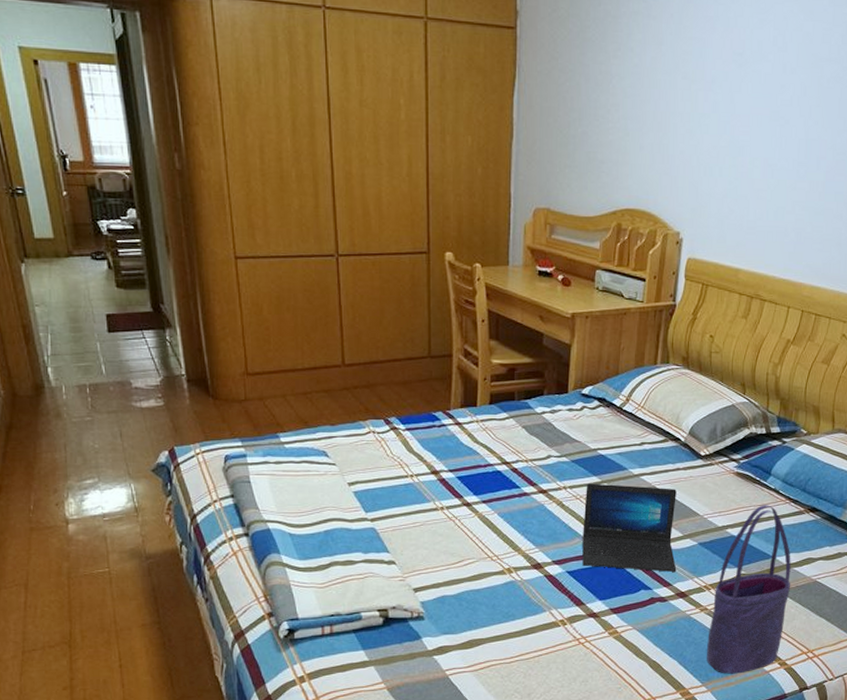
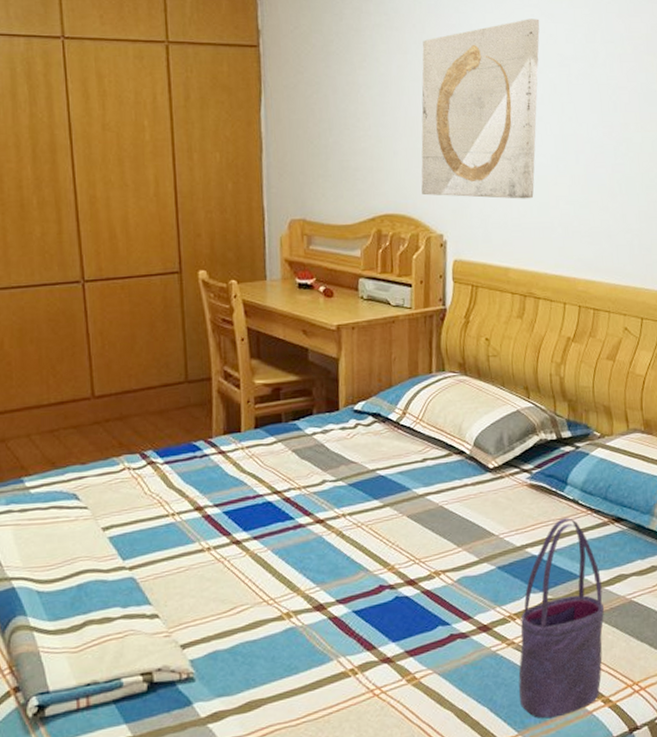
laptop: present [582,483,677,572] -> none [367,507,476,604]
wall art: none [664,15,798,202] -> present [421,19,540,199]

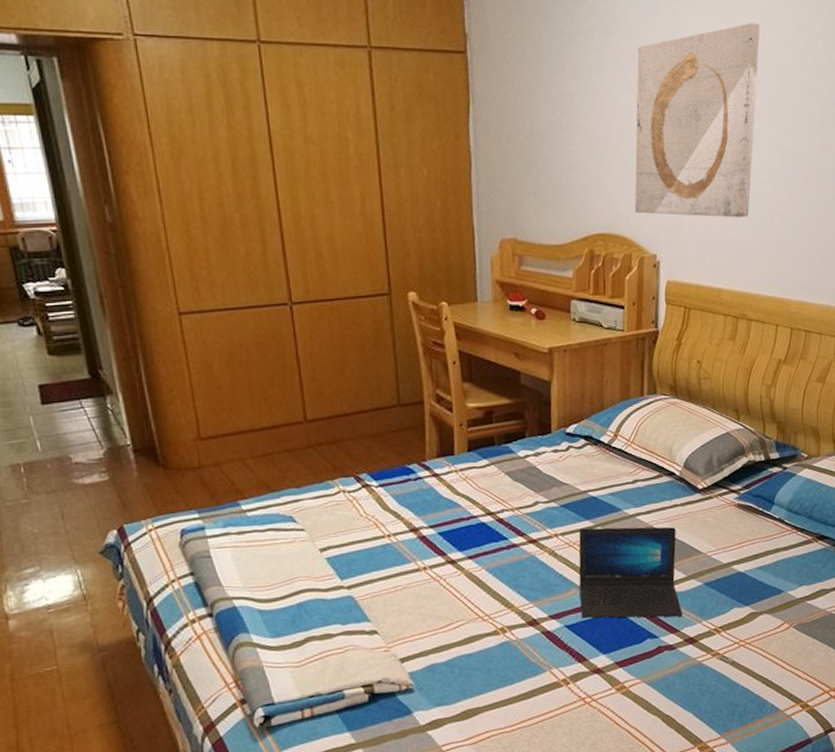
laptop: none [367,507,476,604] -> present [578,526,683,619]
tote bag: present [518,518,605,719] -> none [722,536,806,723]

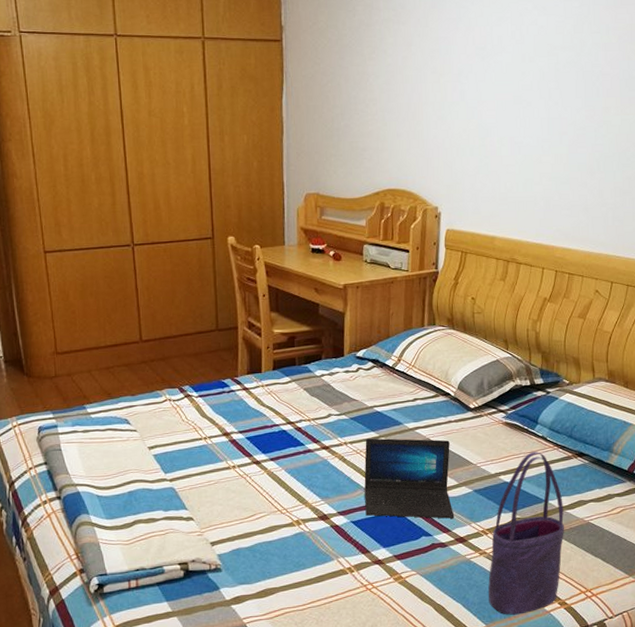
wall art: present [635,23,760,218] -> none [420,12,533,176]
tote bag: none [722,536,806,723] -> present [488,452,565,615]

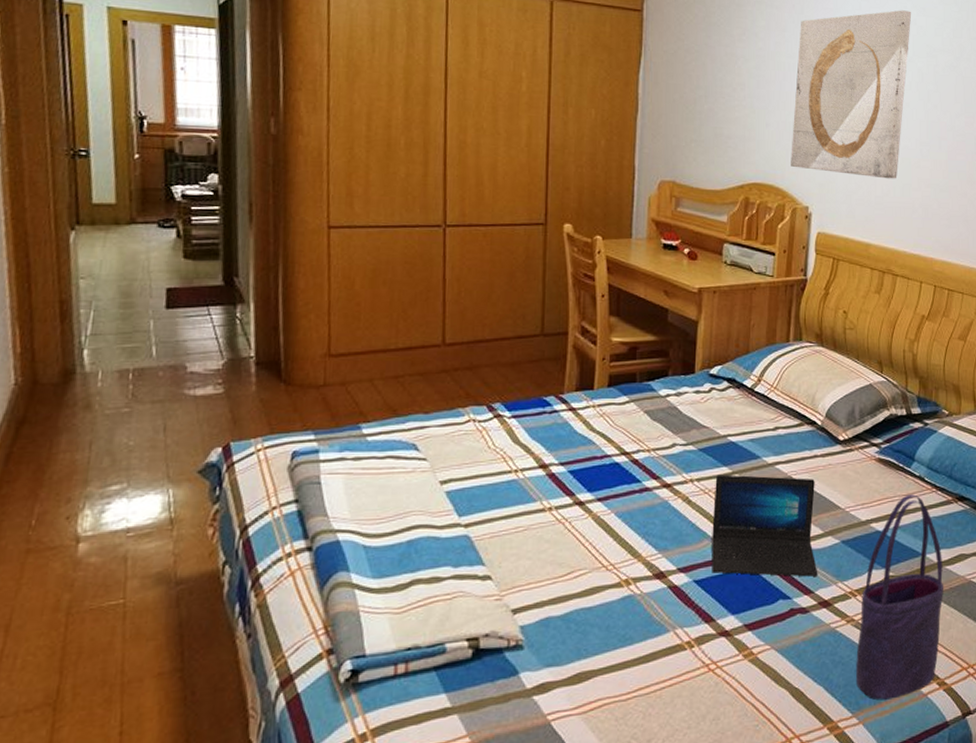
wall art: none [420,12,533,176] -> present [791,10,912,179]

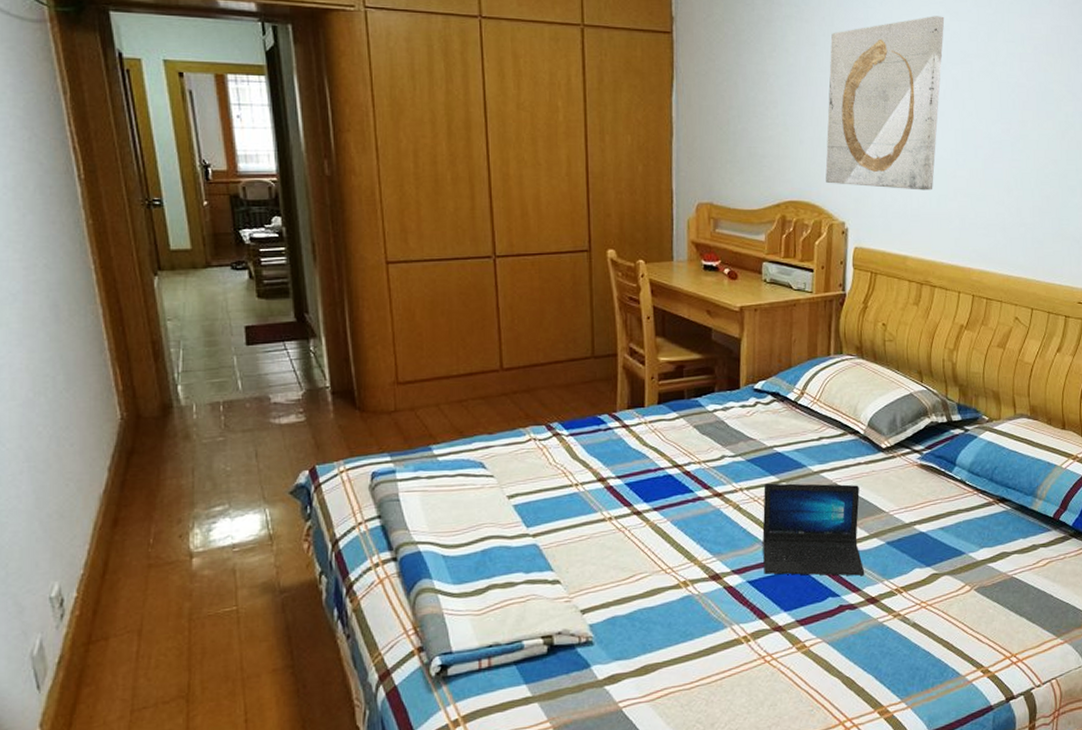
tote bag: present [856,494,944,701] -> none [903,497,987,687]

